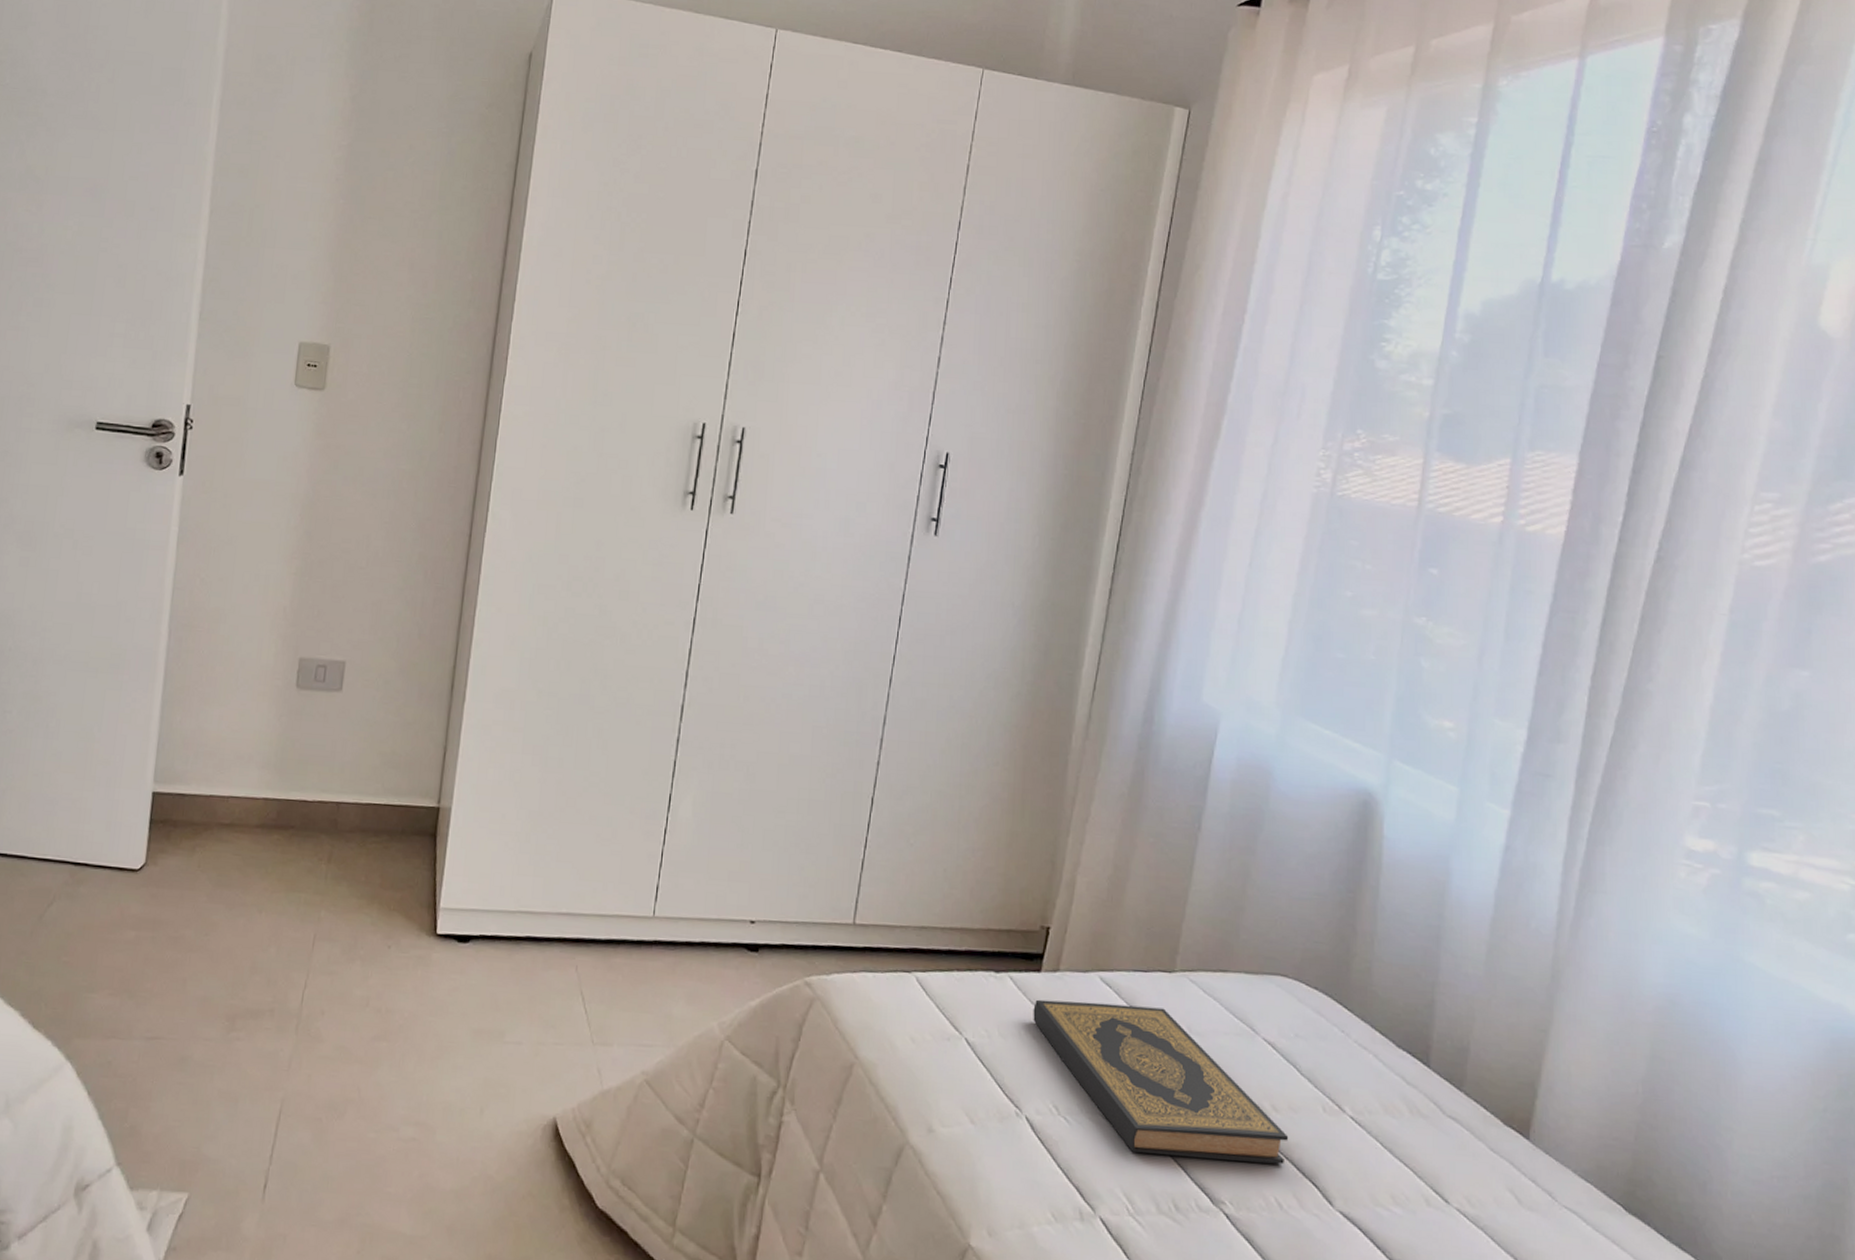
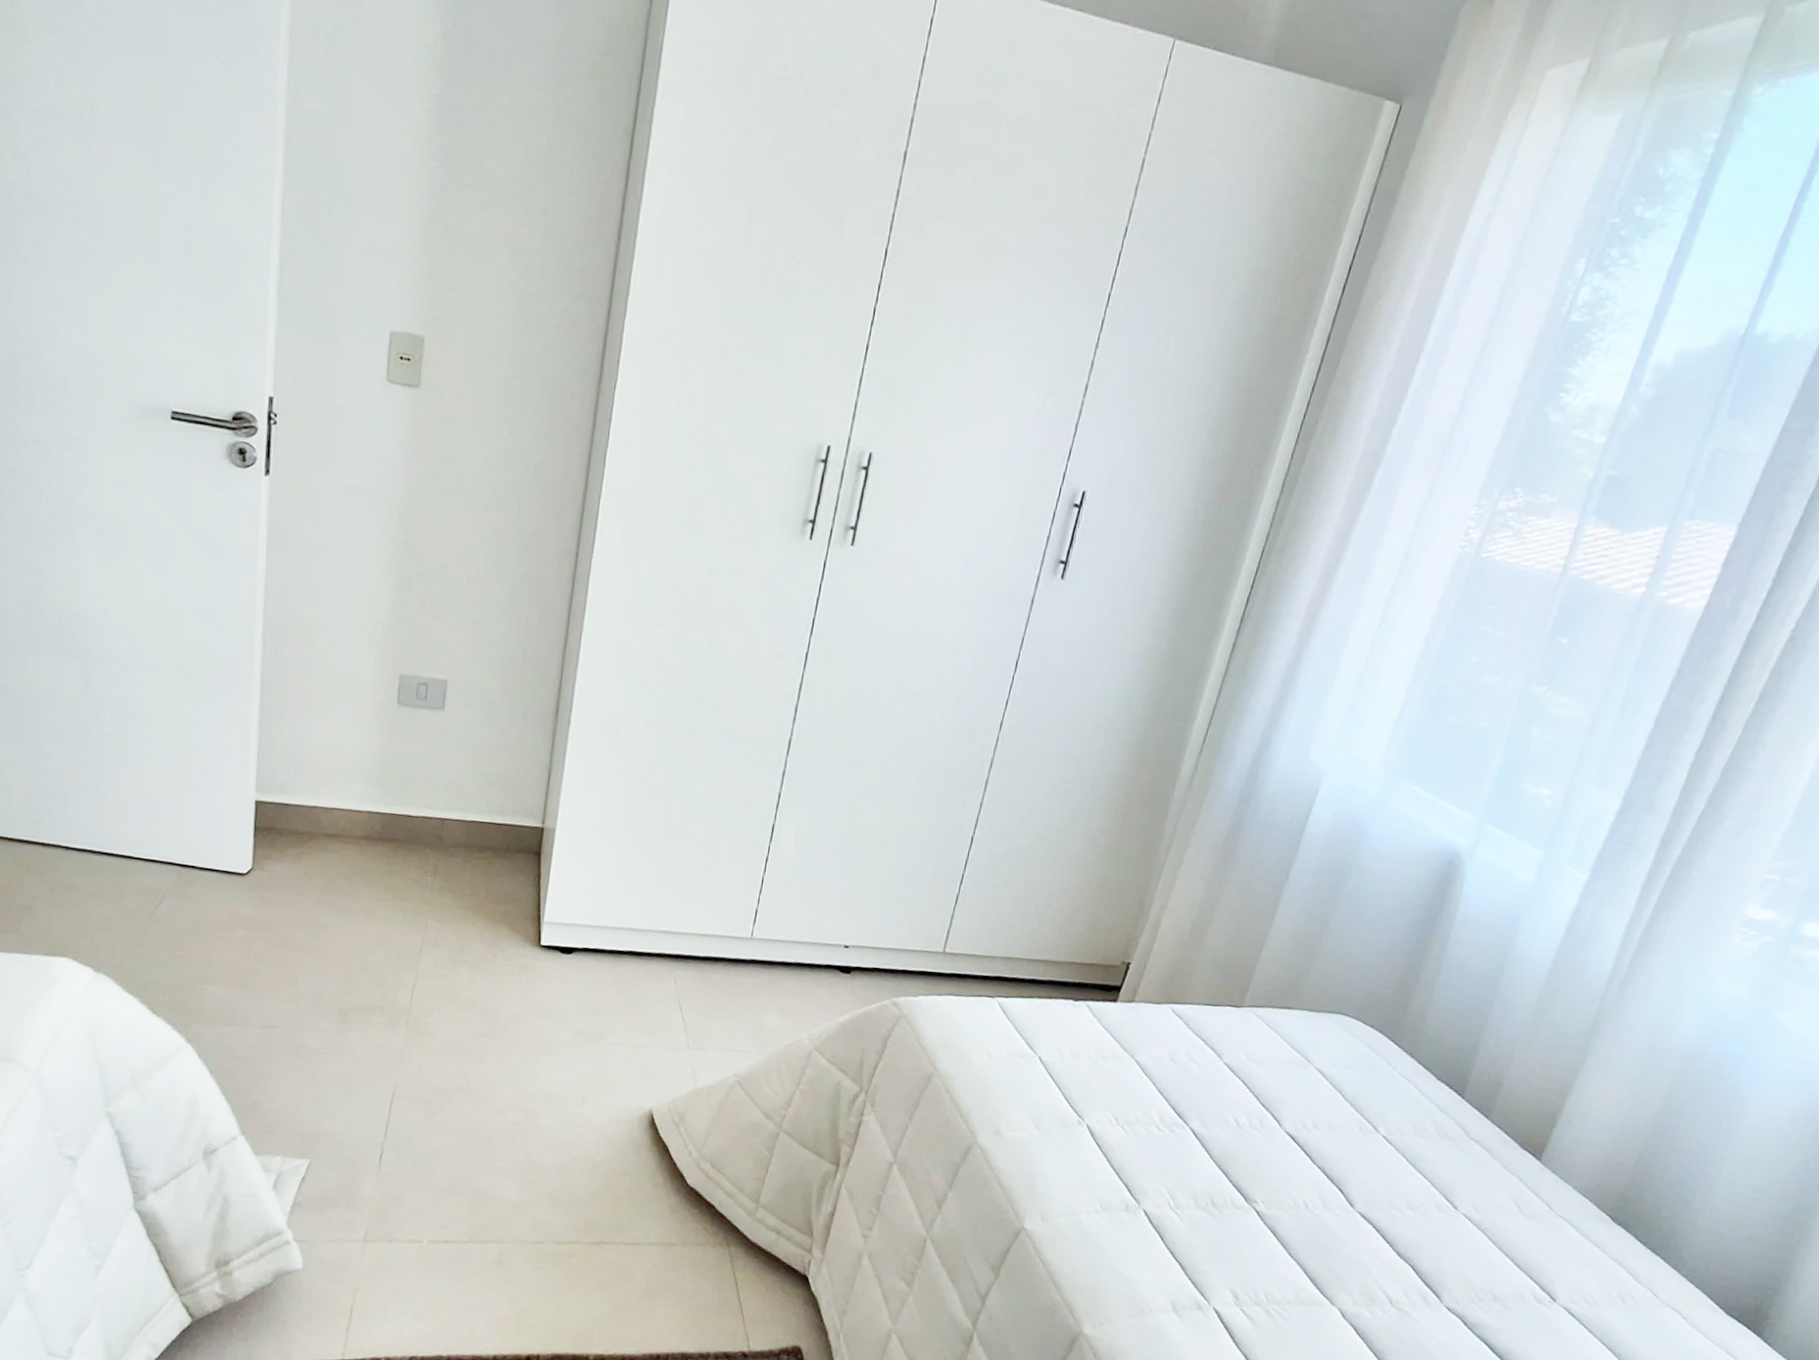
hardback book: present [1033,999,1289,1165] -> none [1104,1026,1324,1173]

